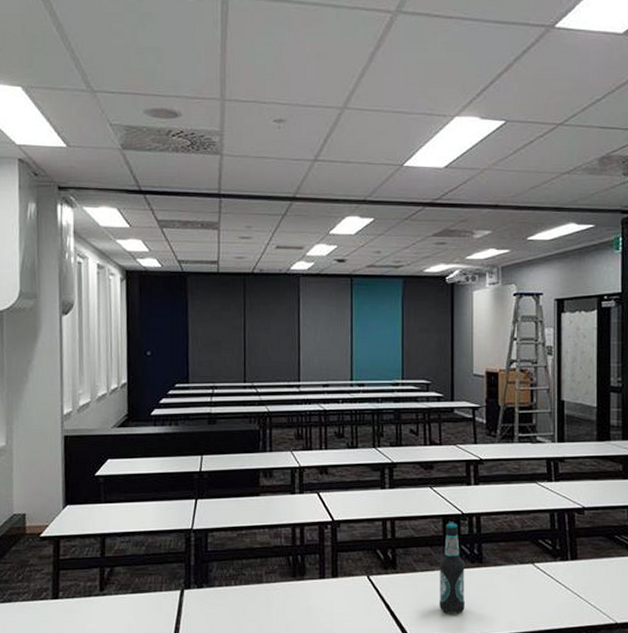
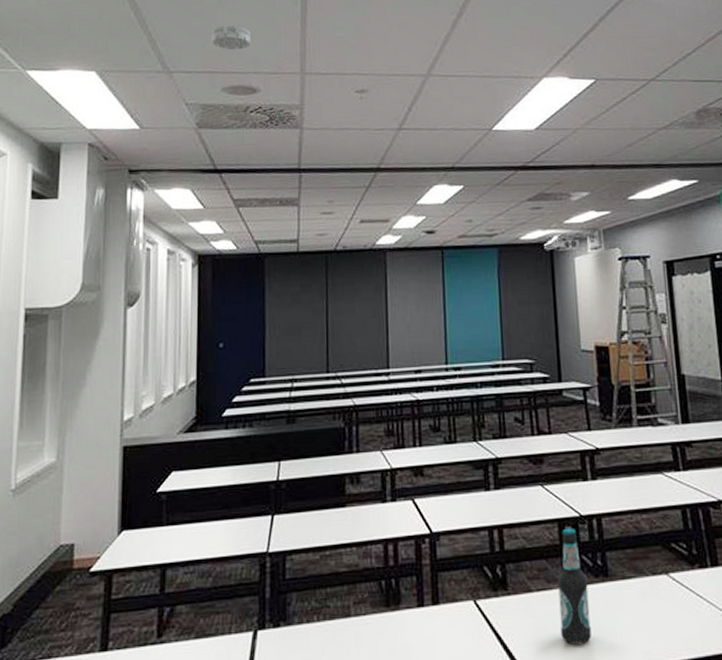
smoke detector: none [133,45,172,72] -> present [212,24,251,50]

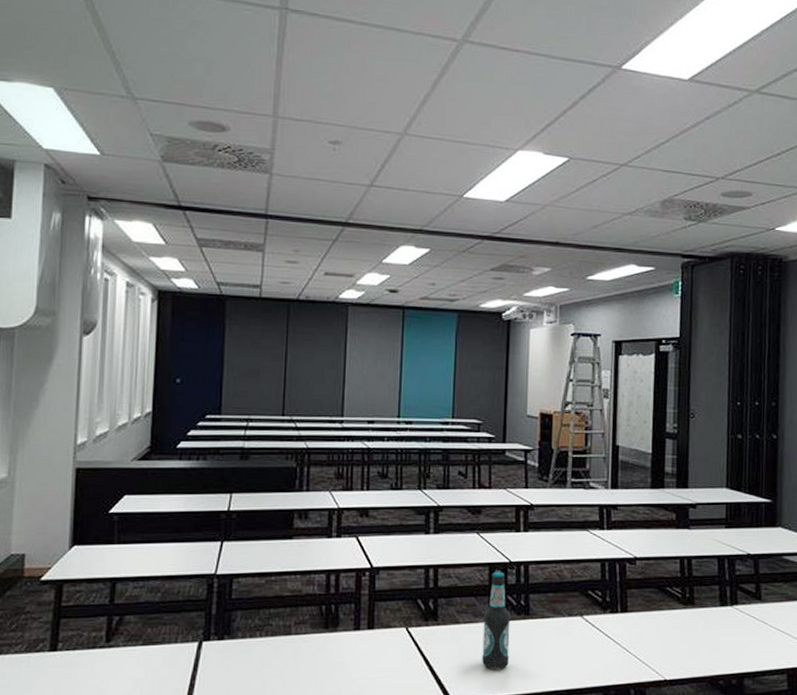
smoke detector: present [212,24,251,50] -> none [181,54,222,84]

